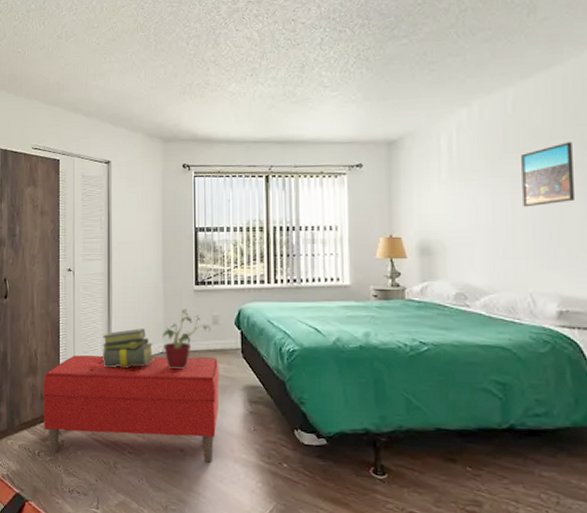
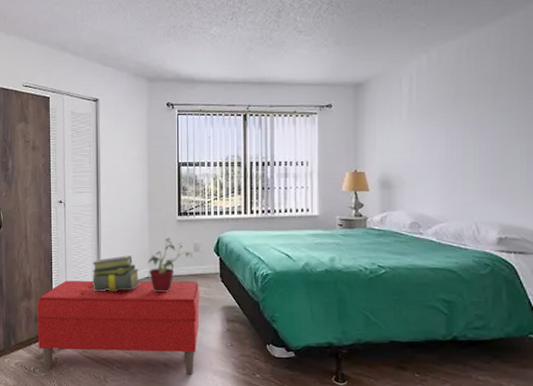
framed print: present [521,142,576,208] -> none [472,87,518,146]

